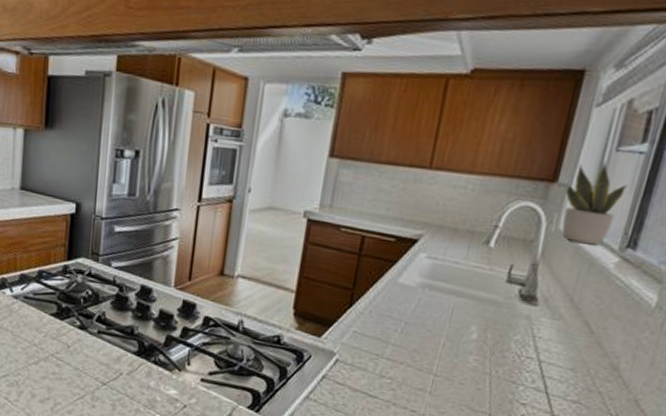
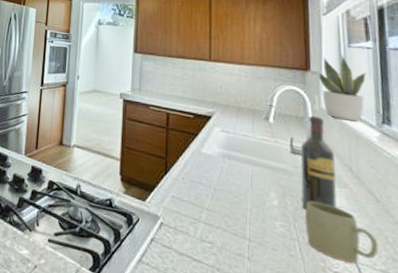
mug: none [500,333,578,395] -> present [304,200,379,264]
wine bottle: none [504,238,559,343] -> present [300,115,337,210]

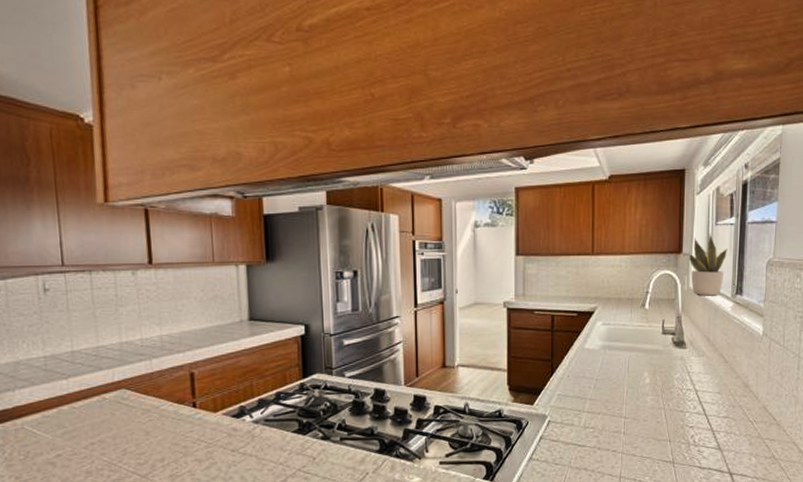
wine bottle: present [300,115,337,210] -> none [669,296,698,381]
mug: present [304,200,379,264] -> none [670,372,724,417]

